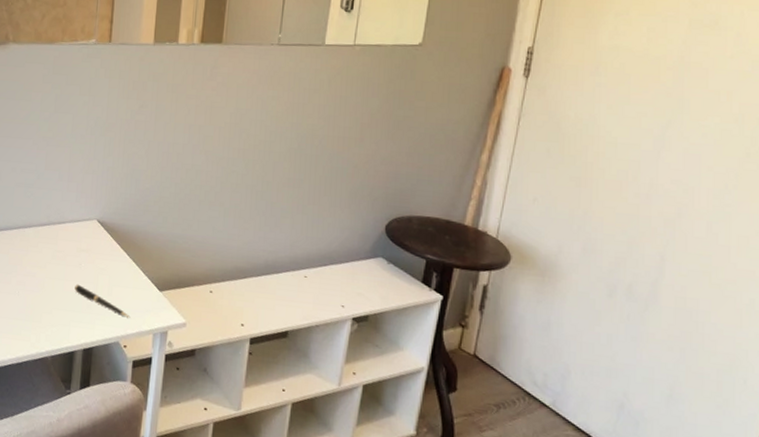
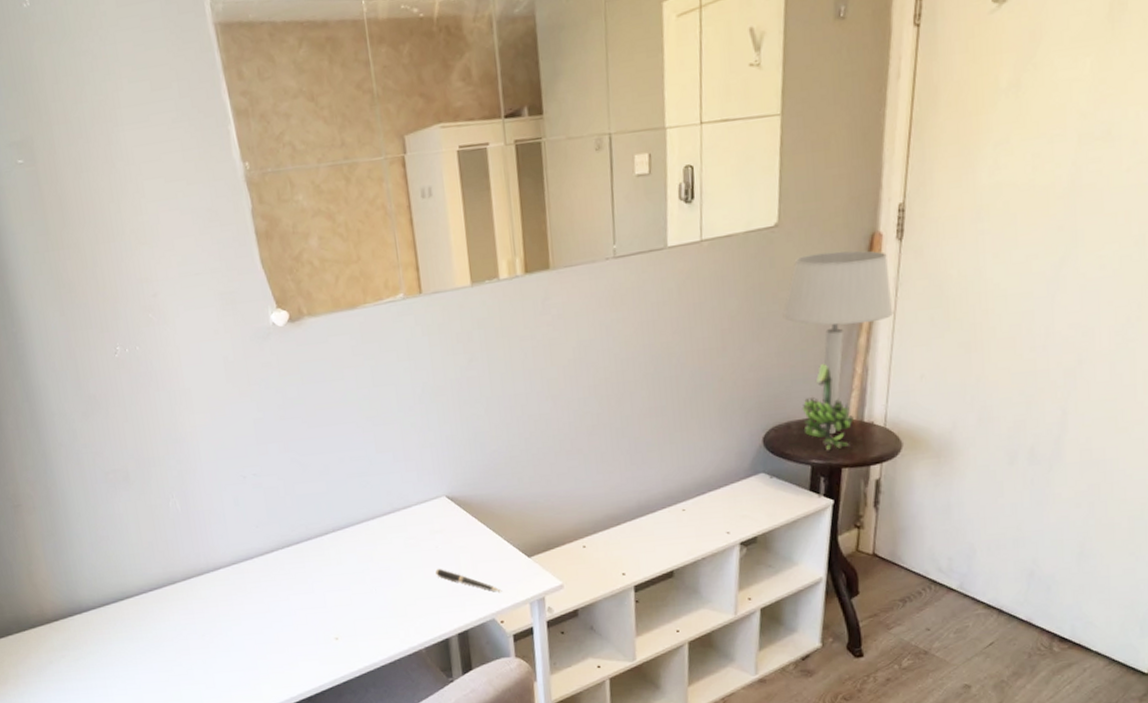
table lamp: none [416,74,515,236] -> present [782,250,894,435]
banana bunch: none [423,169,469,250] -> present [802,363,853,451]

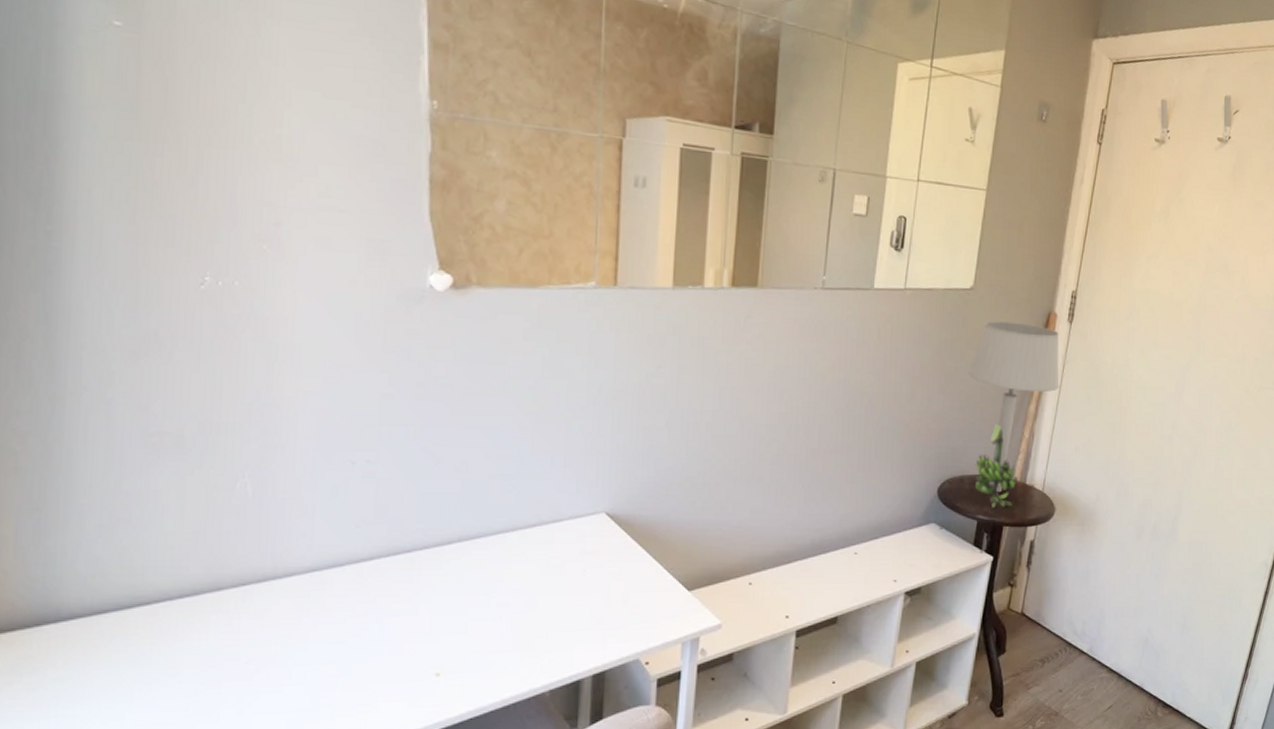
pen: present [435,568,502,592] -> none [578,595,653,628]

